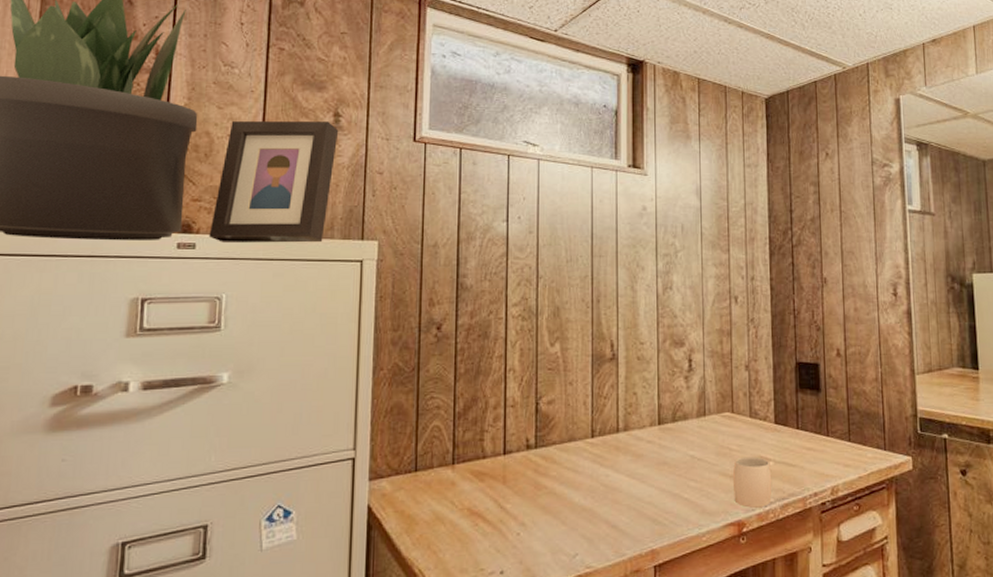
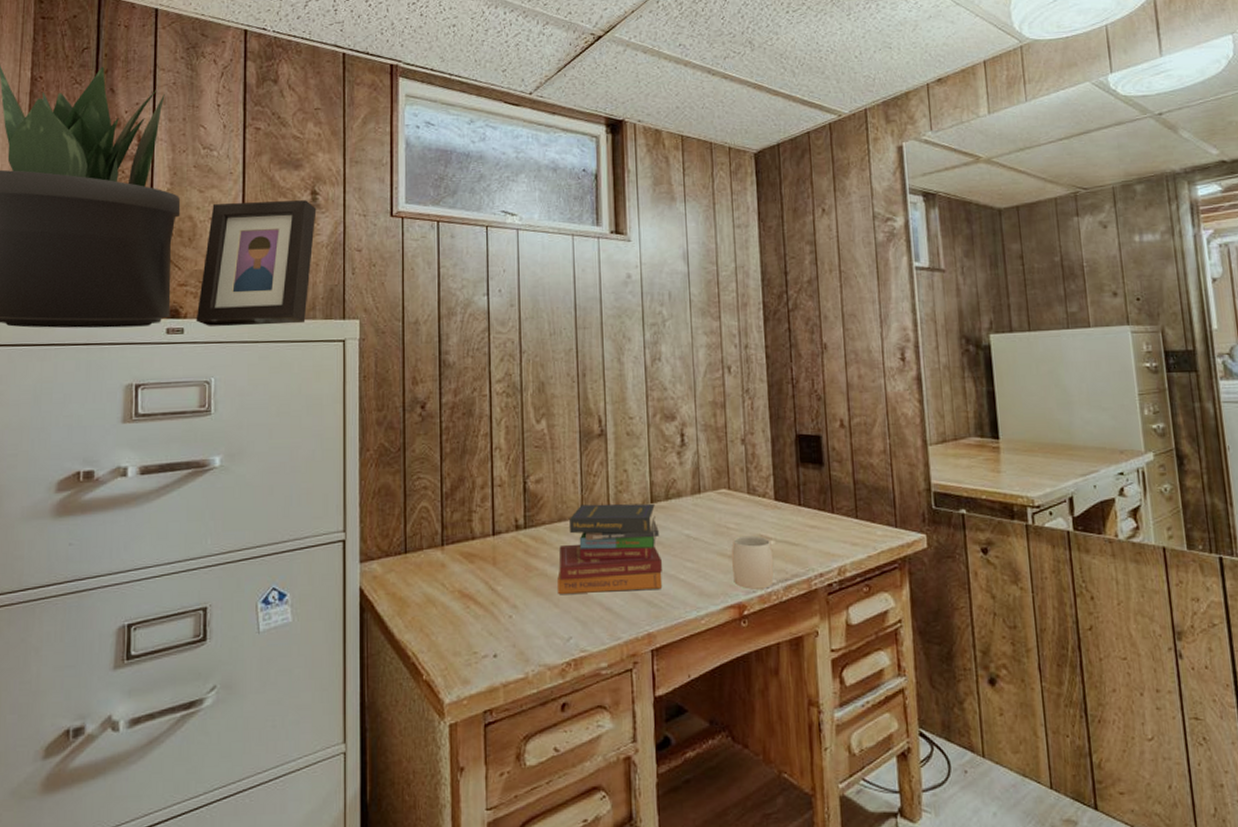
books: none [566,425,668,512] -> present [557,503,663,594]

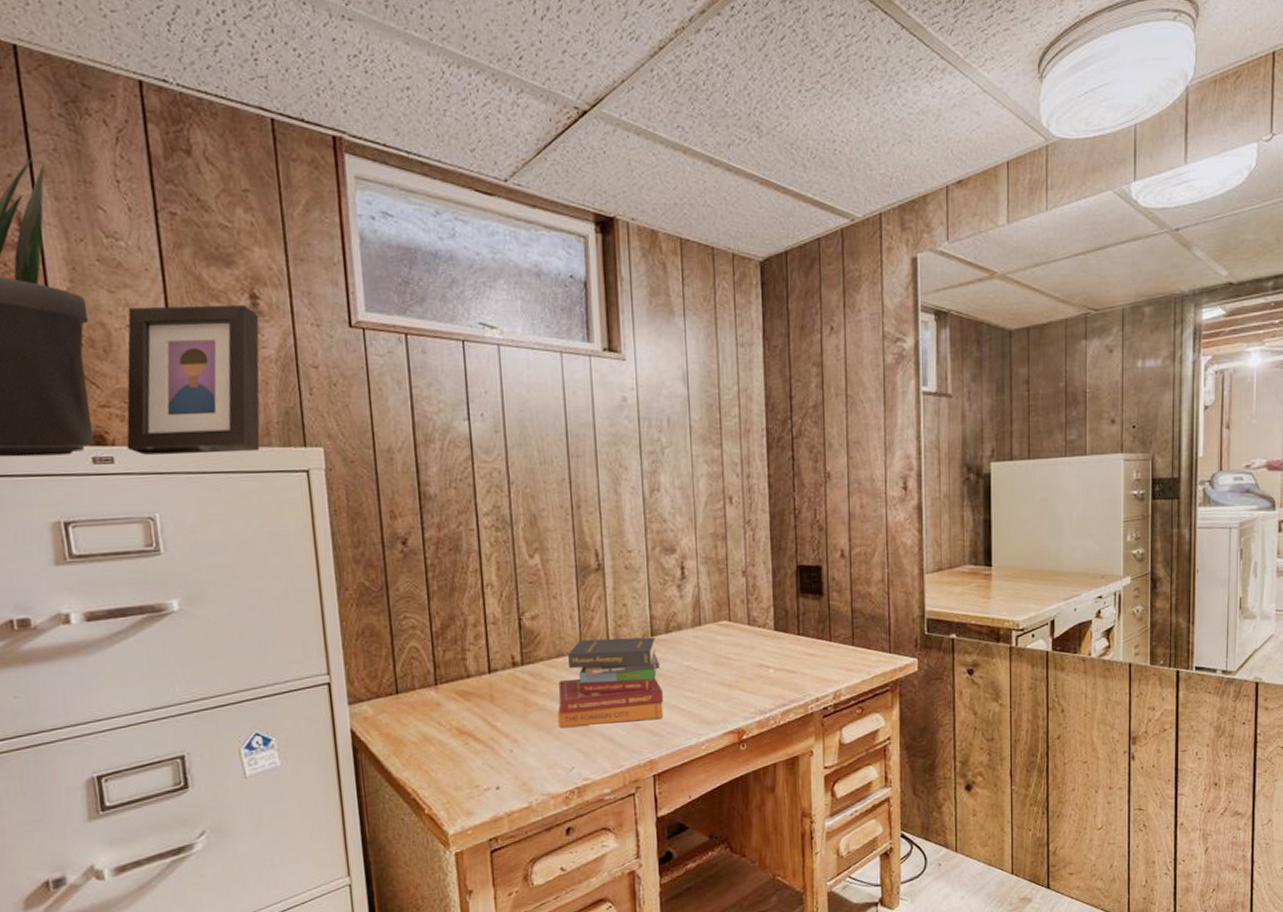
mug: present [731,535,774,590] -> none [731,664,773,716]

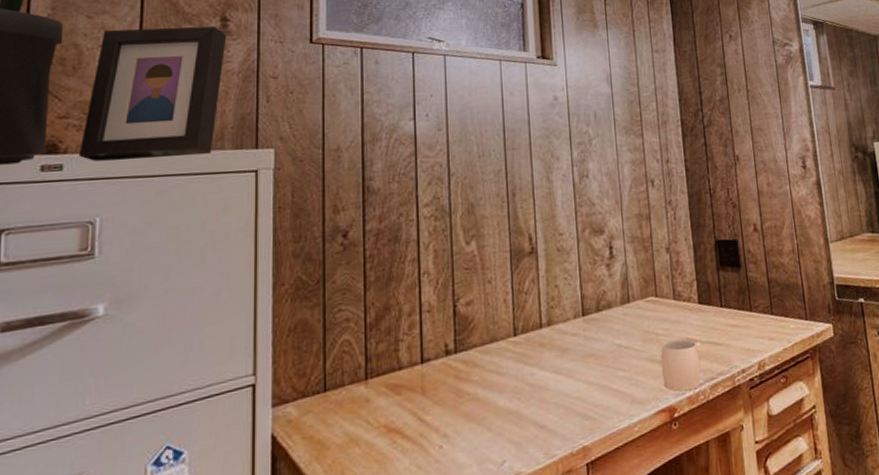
books: present [558,636,664,727] -> none [490,316,596,417]
mug: none [731,664,773,716] -> present [660,339,701,392]

